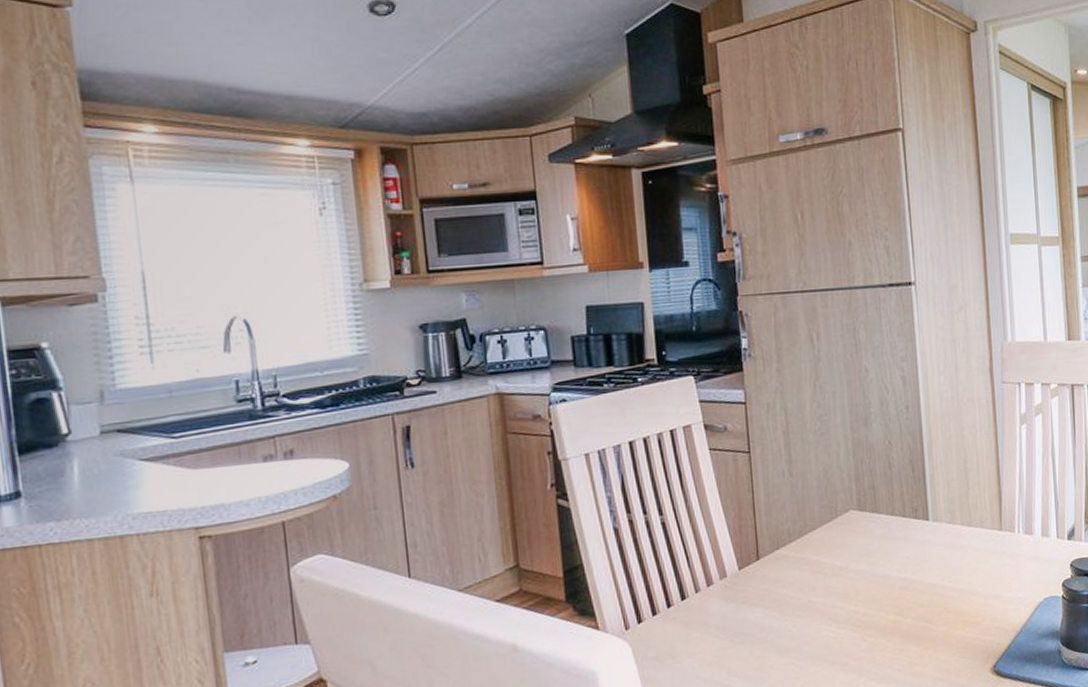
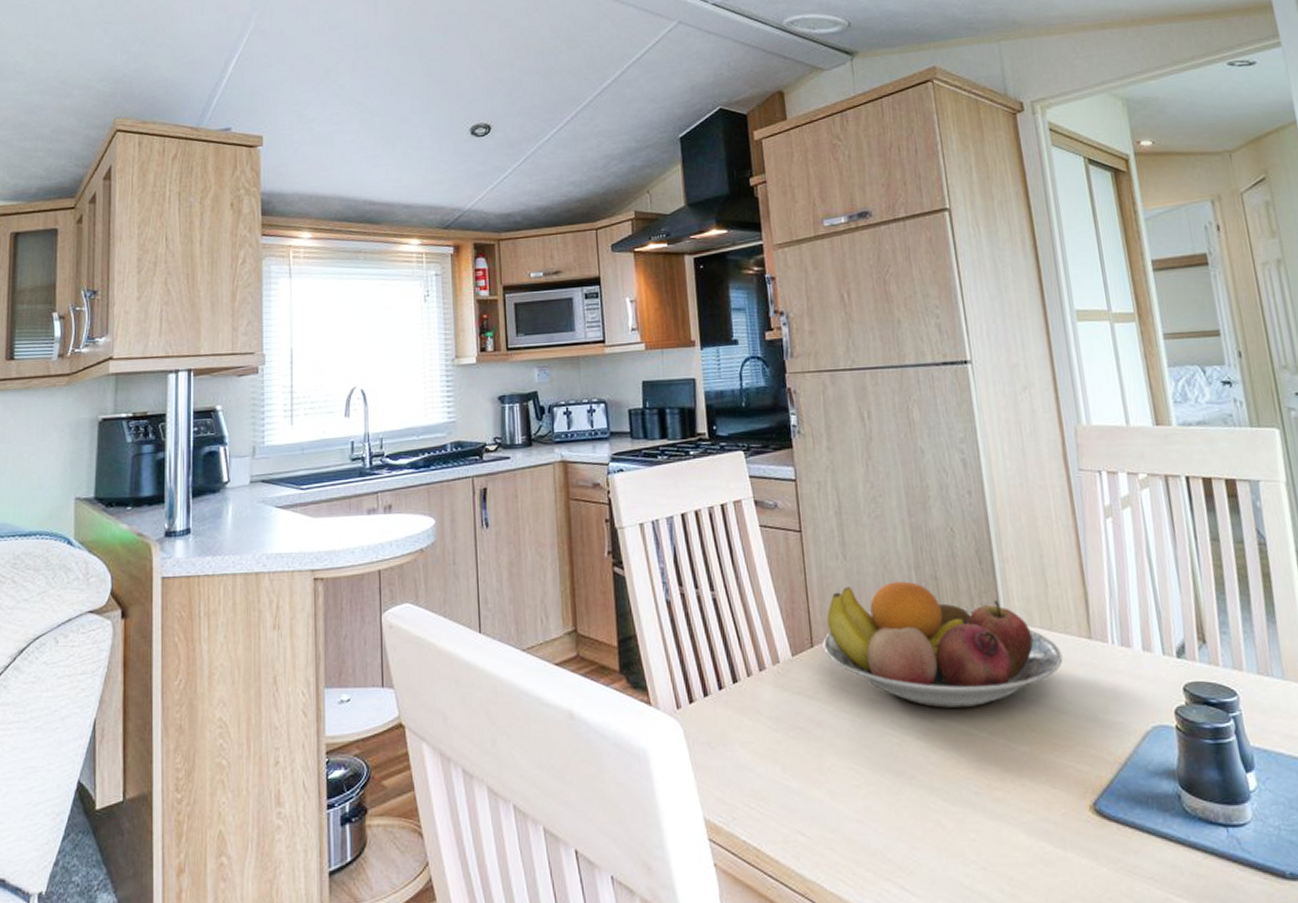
fruit bowl: none [768,492,978,602] -> present [822,581,1063,708]

